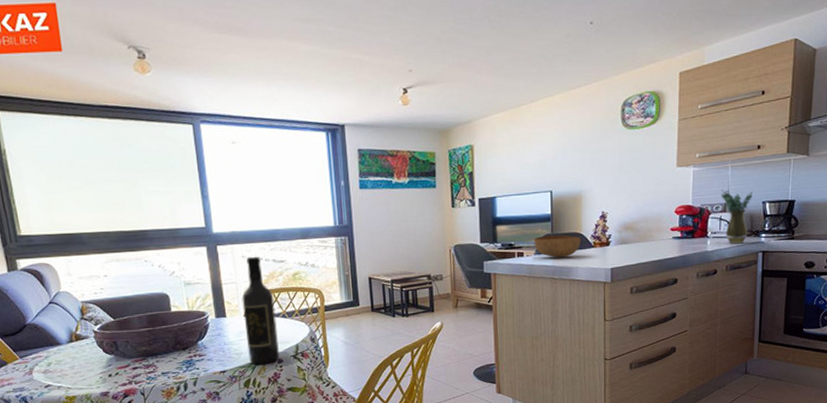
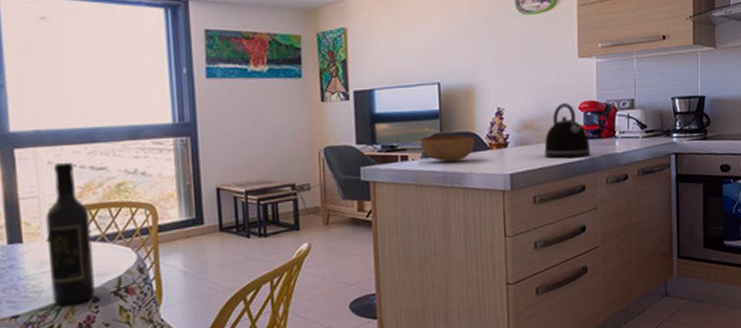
kettle: none [642,207,684,256] -> present [544,103,591,159]
vase: present [721,189,752,244] -> none [627,83,661,145]

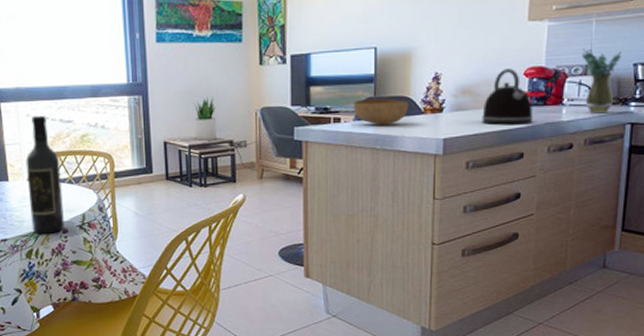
planter: none [250,136,277,187] -> present [194,96,217,142]
vase: none [627,83,661,145] -> present [581,48,621,114]

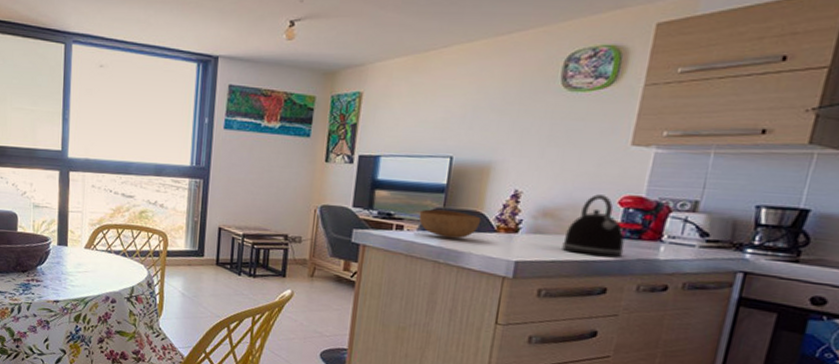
wine bottle: present [25,116,65,234] -> none [83,188,117,302]
planter: present [194,96,217,142] -> none [250,188,274,233]
vase: present [581,48,621,114] -> none [689,182,743,258]

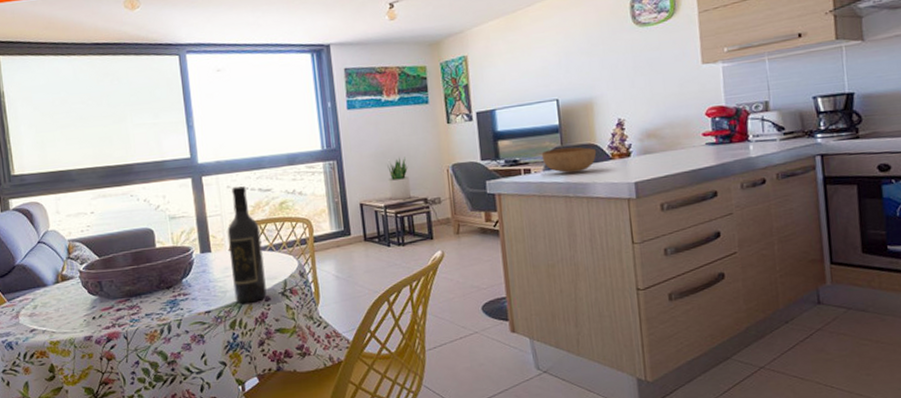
wine bottle: none [83,188,117,302] -> present [227,186,267,304]
planter: none [250,188,274,233] -> present [387,156,411,202]
kettle: present [562,194,625,258] -> none [670,110,722,165]

